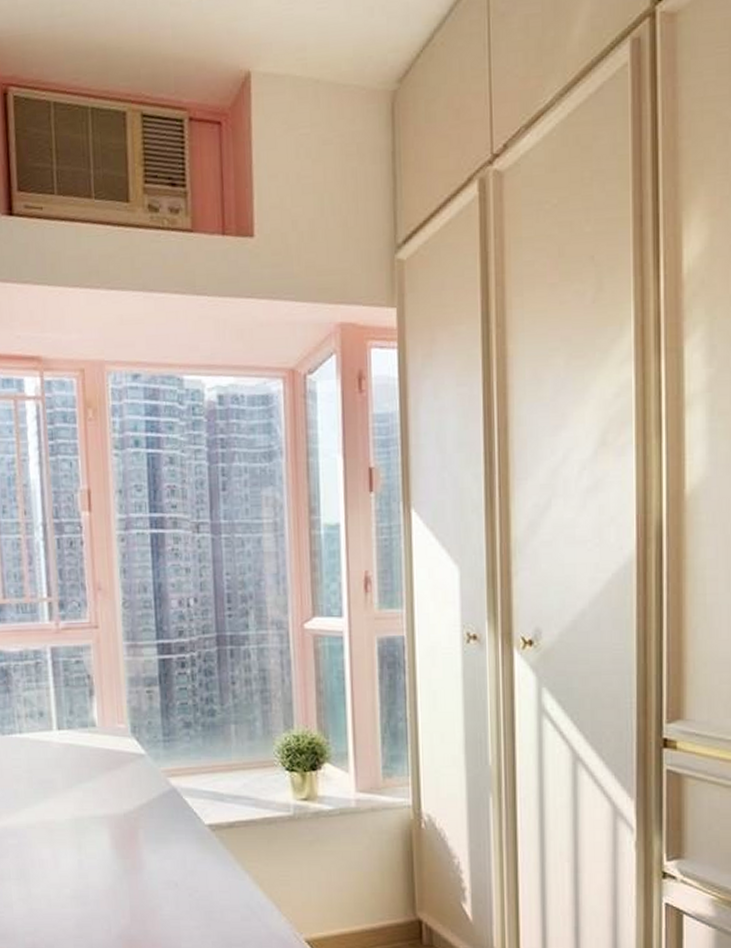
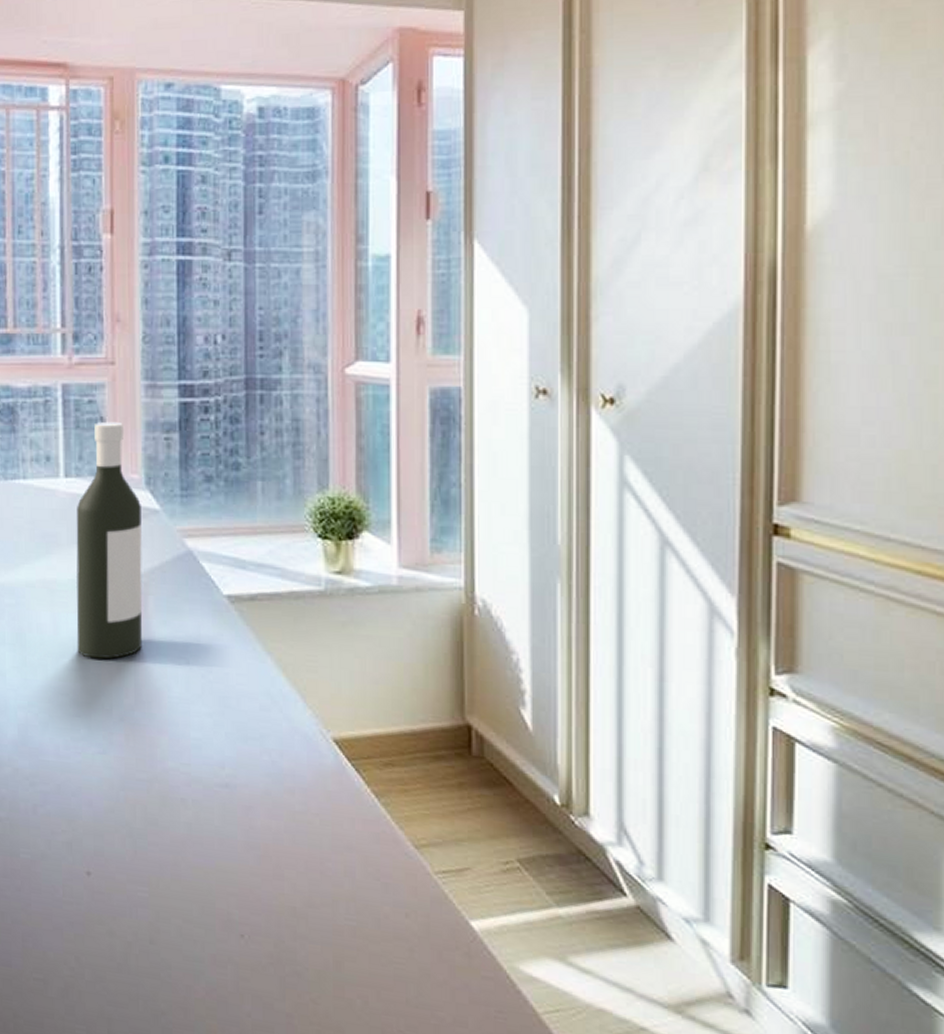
bottle: none [69,678,135,887] -> present [76,421,143,659]

